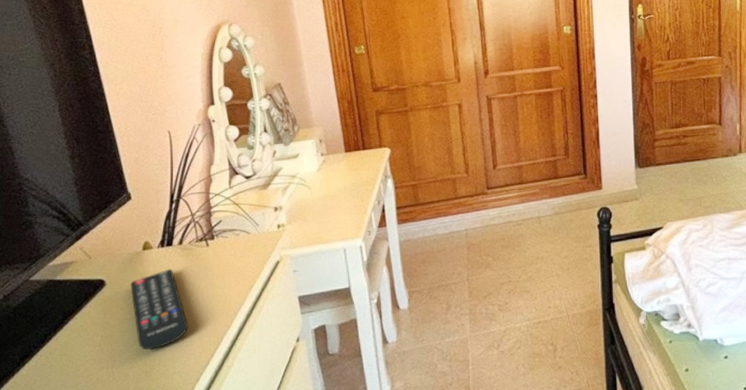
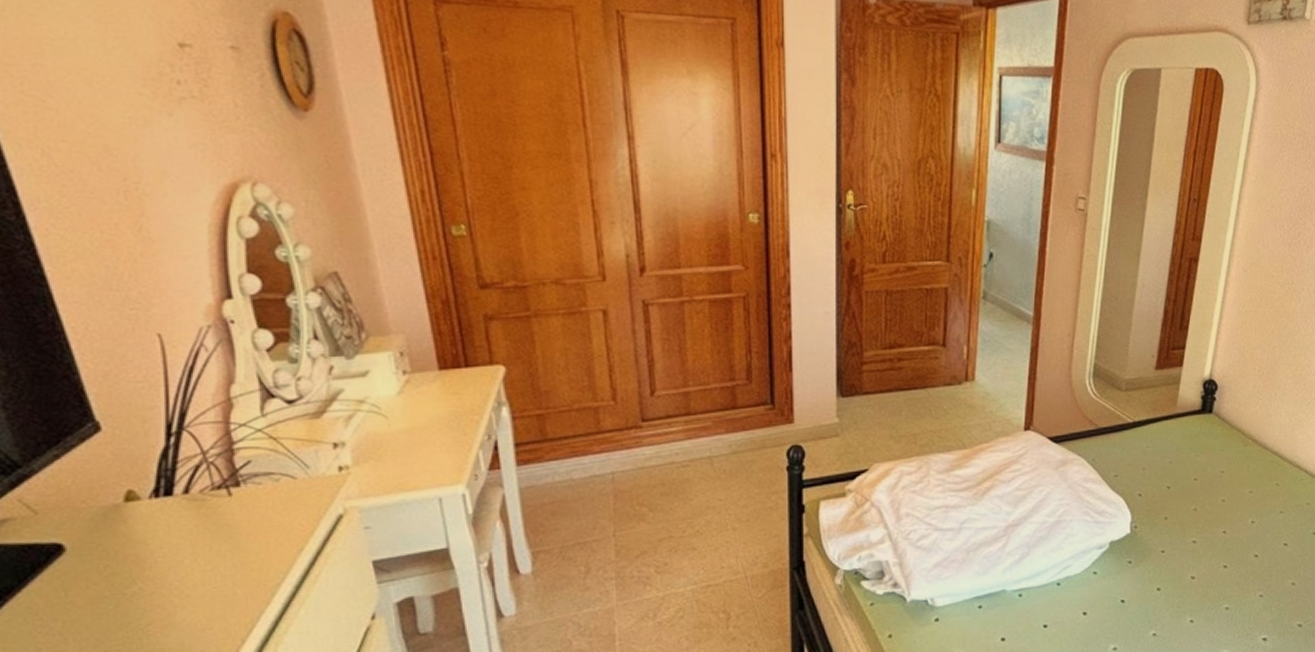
remote control: present [130,269,189,350] -> none [107,527,205,638]

